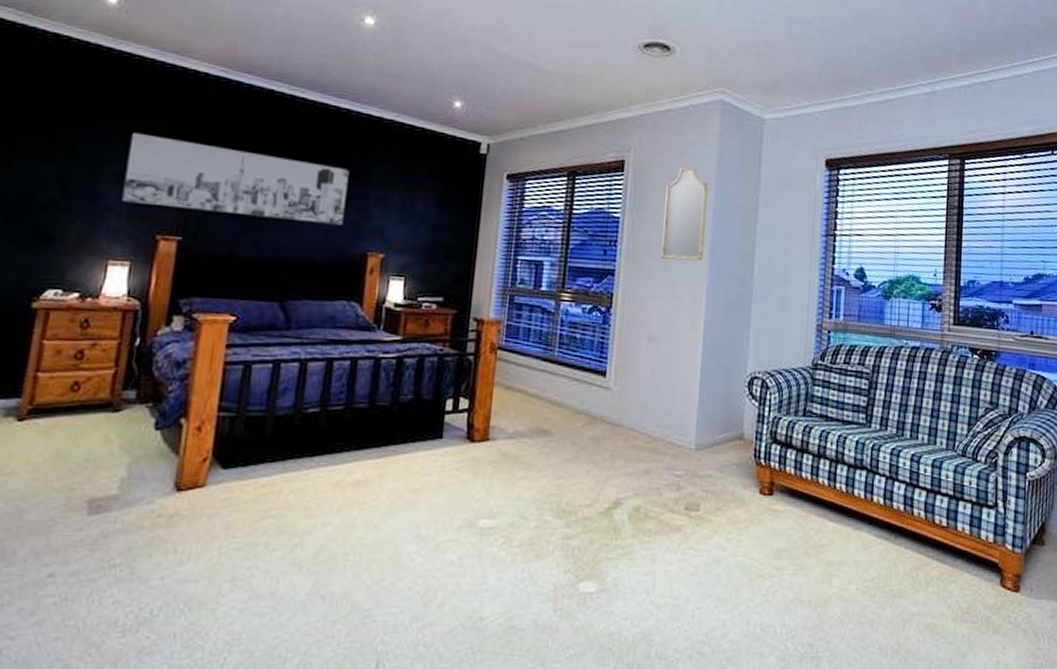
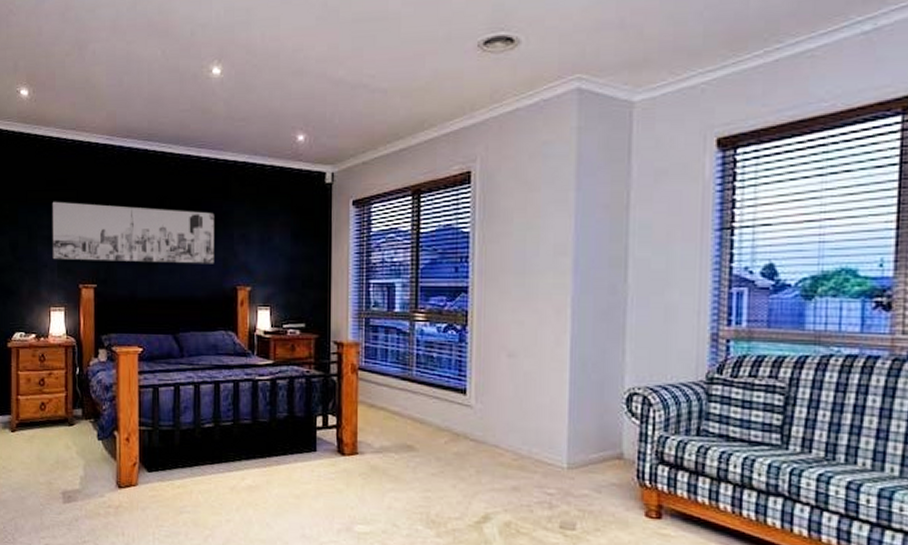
home mirror: present [661,166,708,262] -> none [517,168,568,271]

